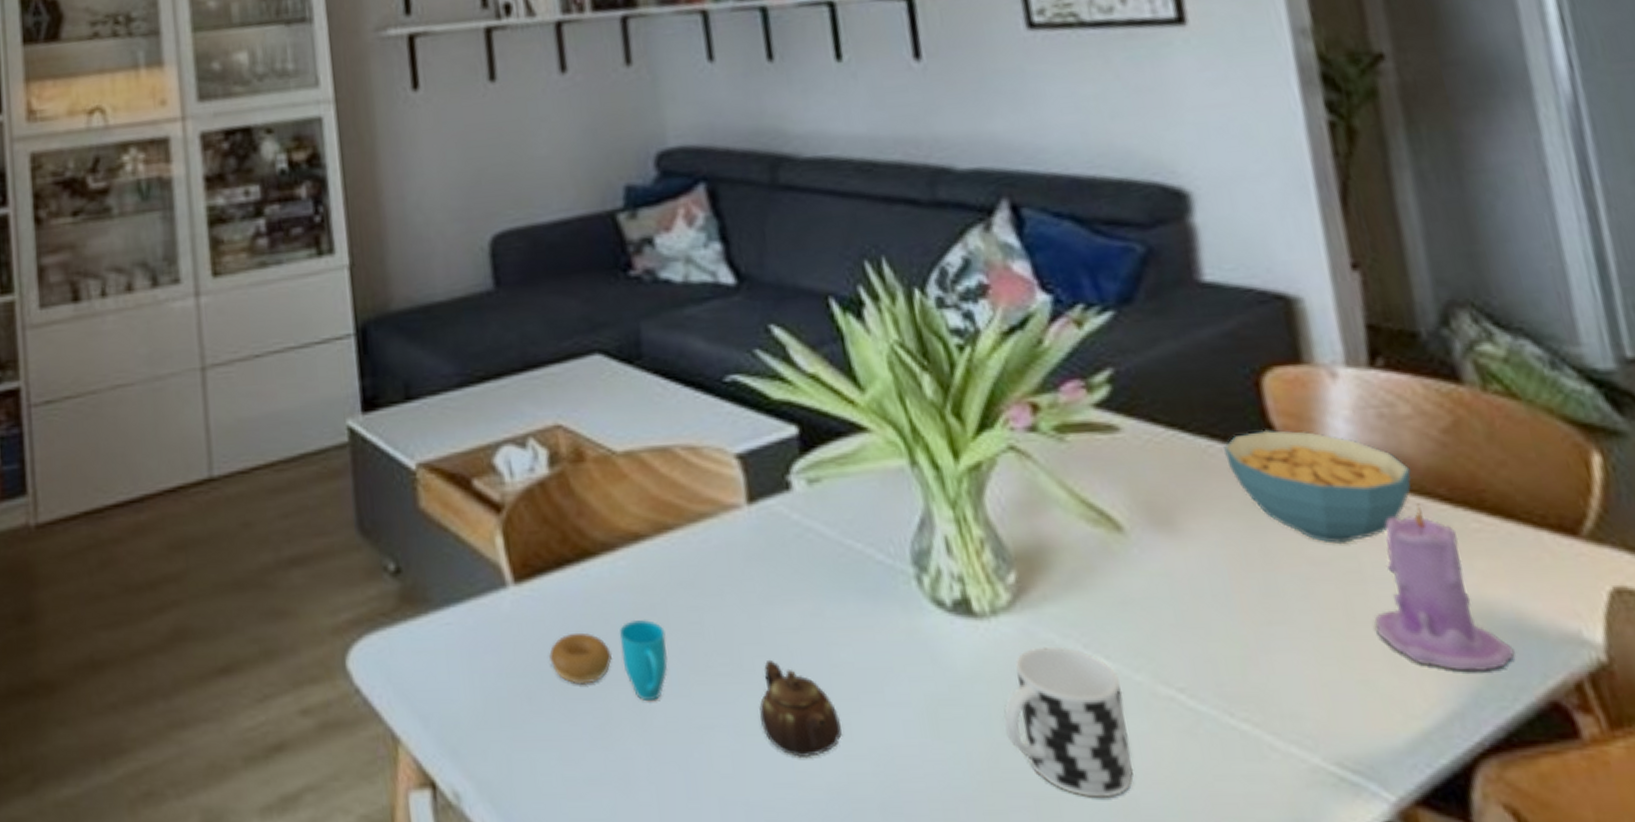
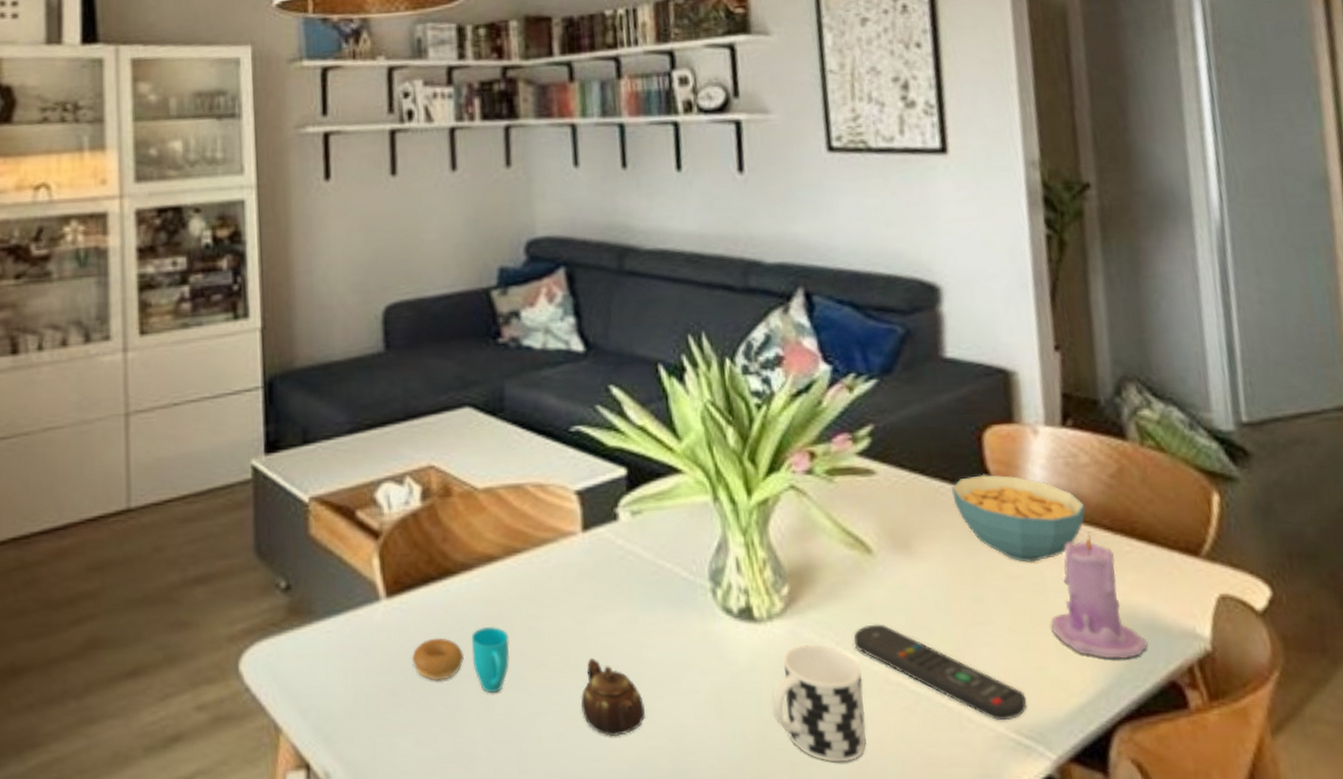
remote control: none [1106,621,1349,748] -> present [854,624,1027,720]

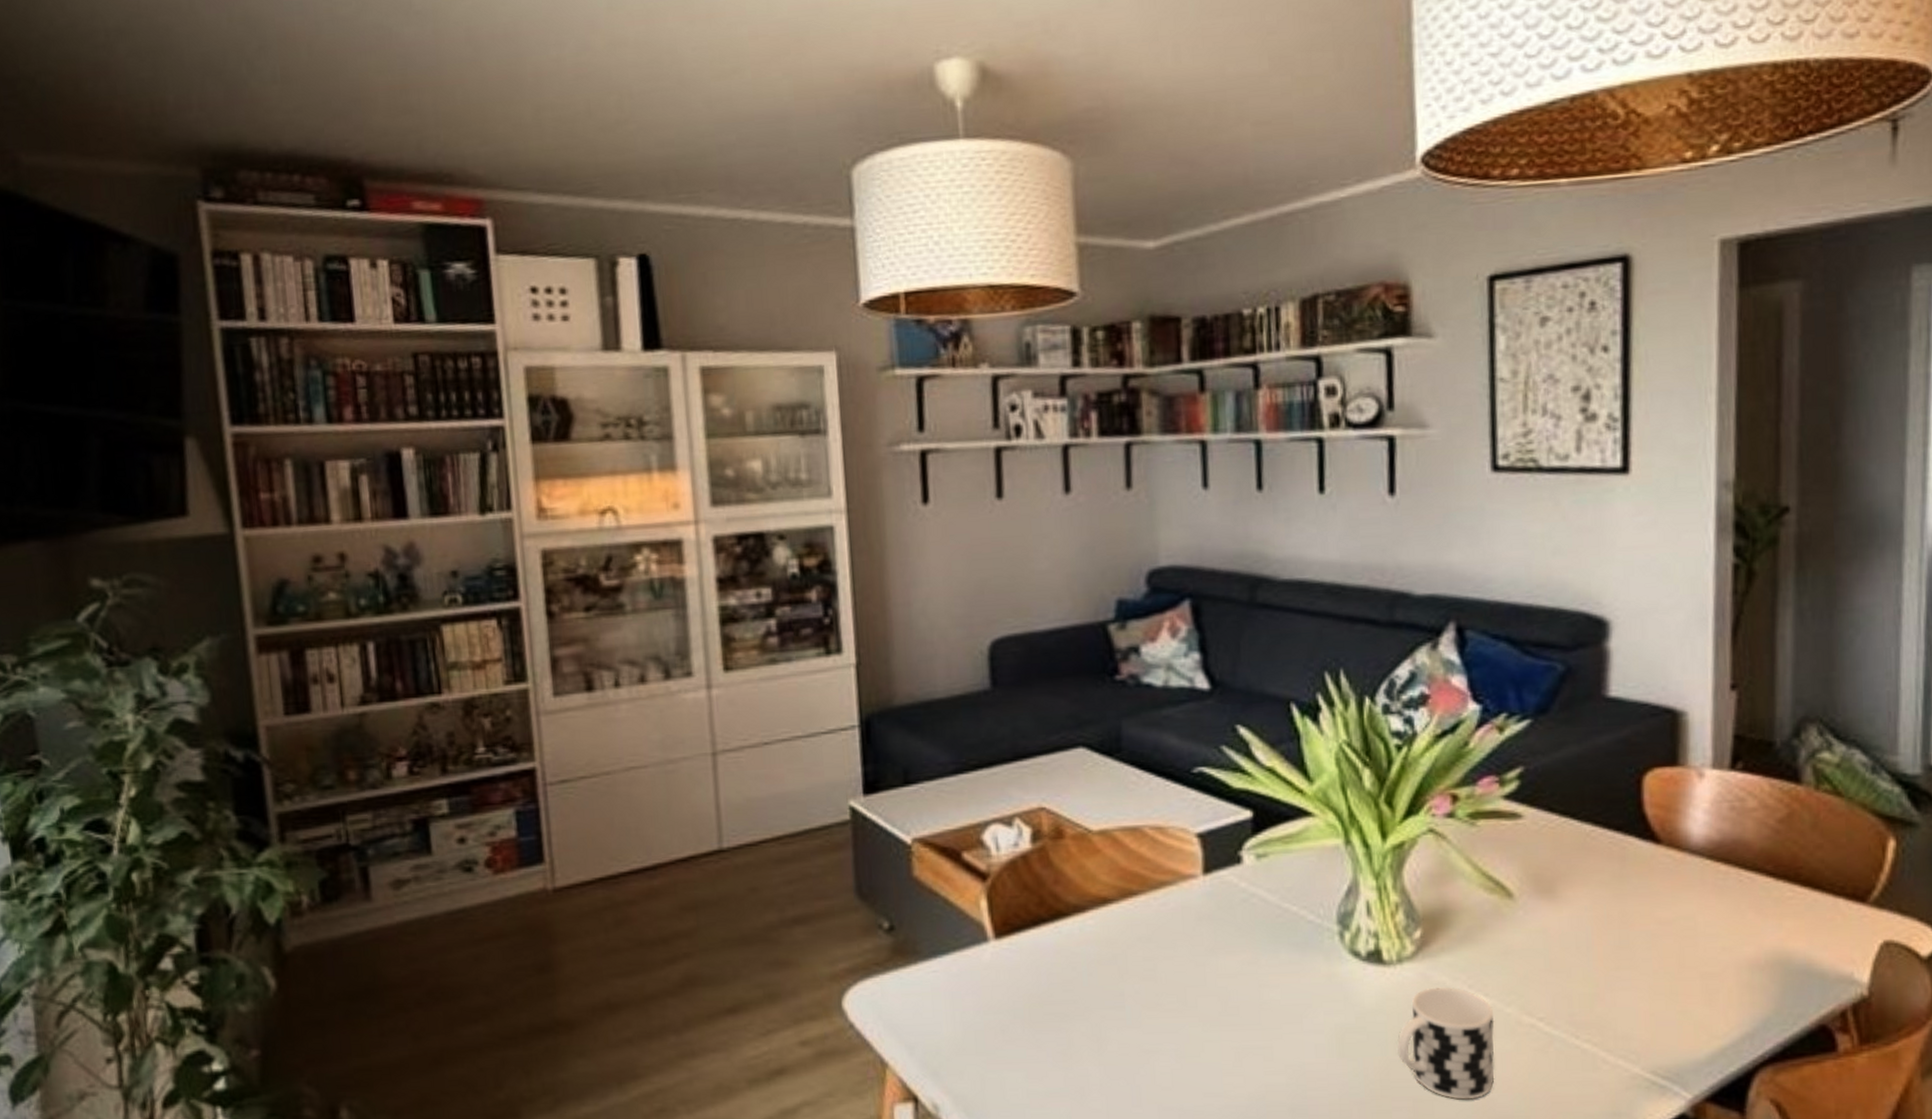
cup: present [411,626,509,693] -> none [1021,967,1124,1031]
teapot: present [581,657,645,737] -> none [1198,998,1265,1074]
remote control: present [854,624,1027,720] -> none [1487,967,1666,1061]
cereal bowl: present [951,474,1086,563] -> none [1604,818,1748,909]
candle: present [1051,532,1148,659] -> none [1699,877,1800,1004]

